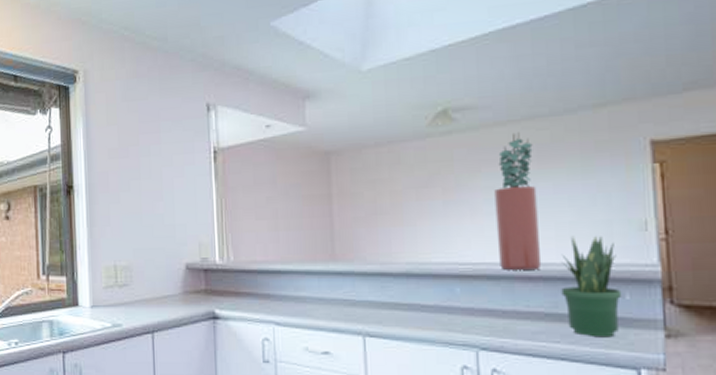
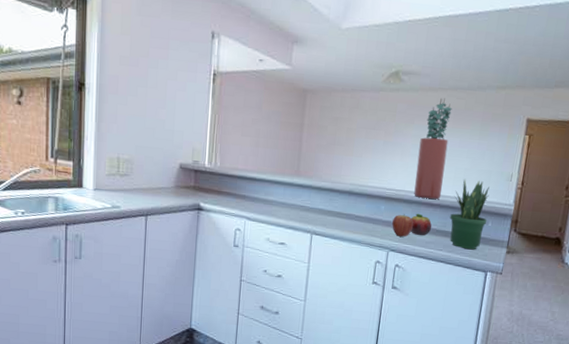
fruit: none [476,296,509,328] -> present [392,214,414,237]
fruit: none [503,292,537,325] -> present [411,213,432,236]

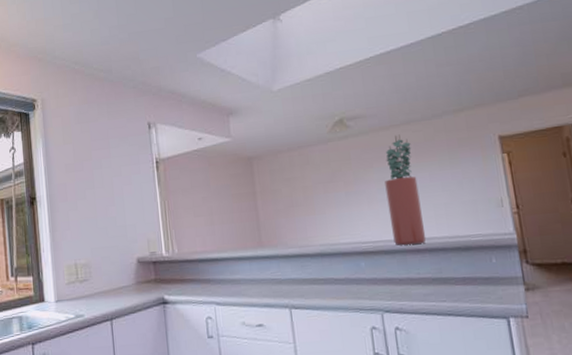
fruit: present [392,214,414,237] -> none [378,267,405,294]
fruit: present [411,213,432,236] -> none [399,263,426,289]
planter: present [450,178,490,250] -> none [440,213,490,295]

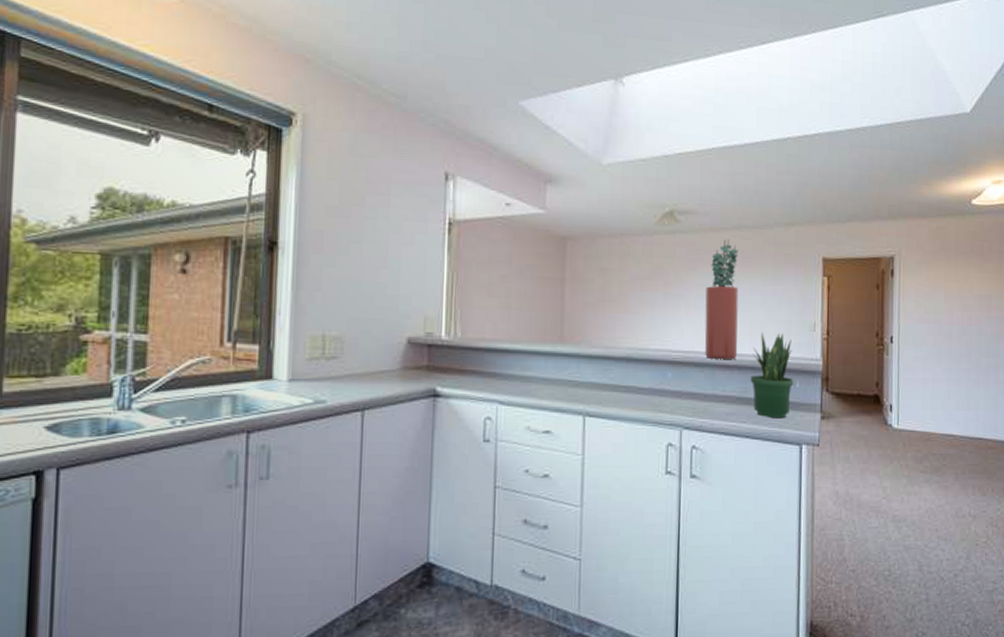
planter: none [440,213,490,295] -> present [750,332,794,419]

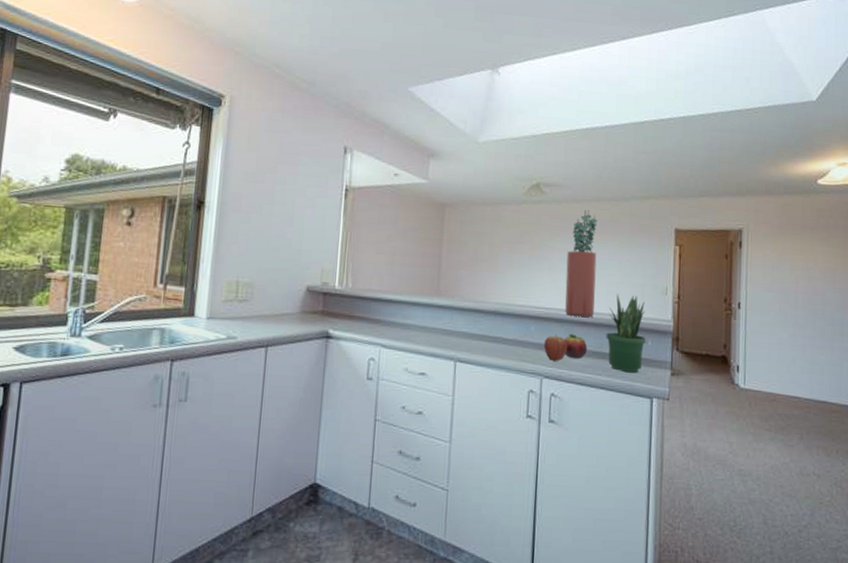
fruit: none [683,381,709,410] -> present [544,335,568,361]
fruit: none [705,378,731,407] -> present [565,333,588,360]

